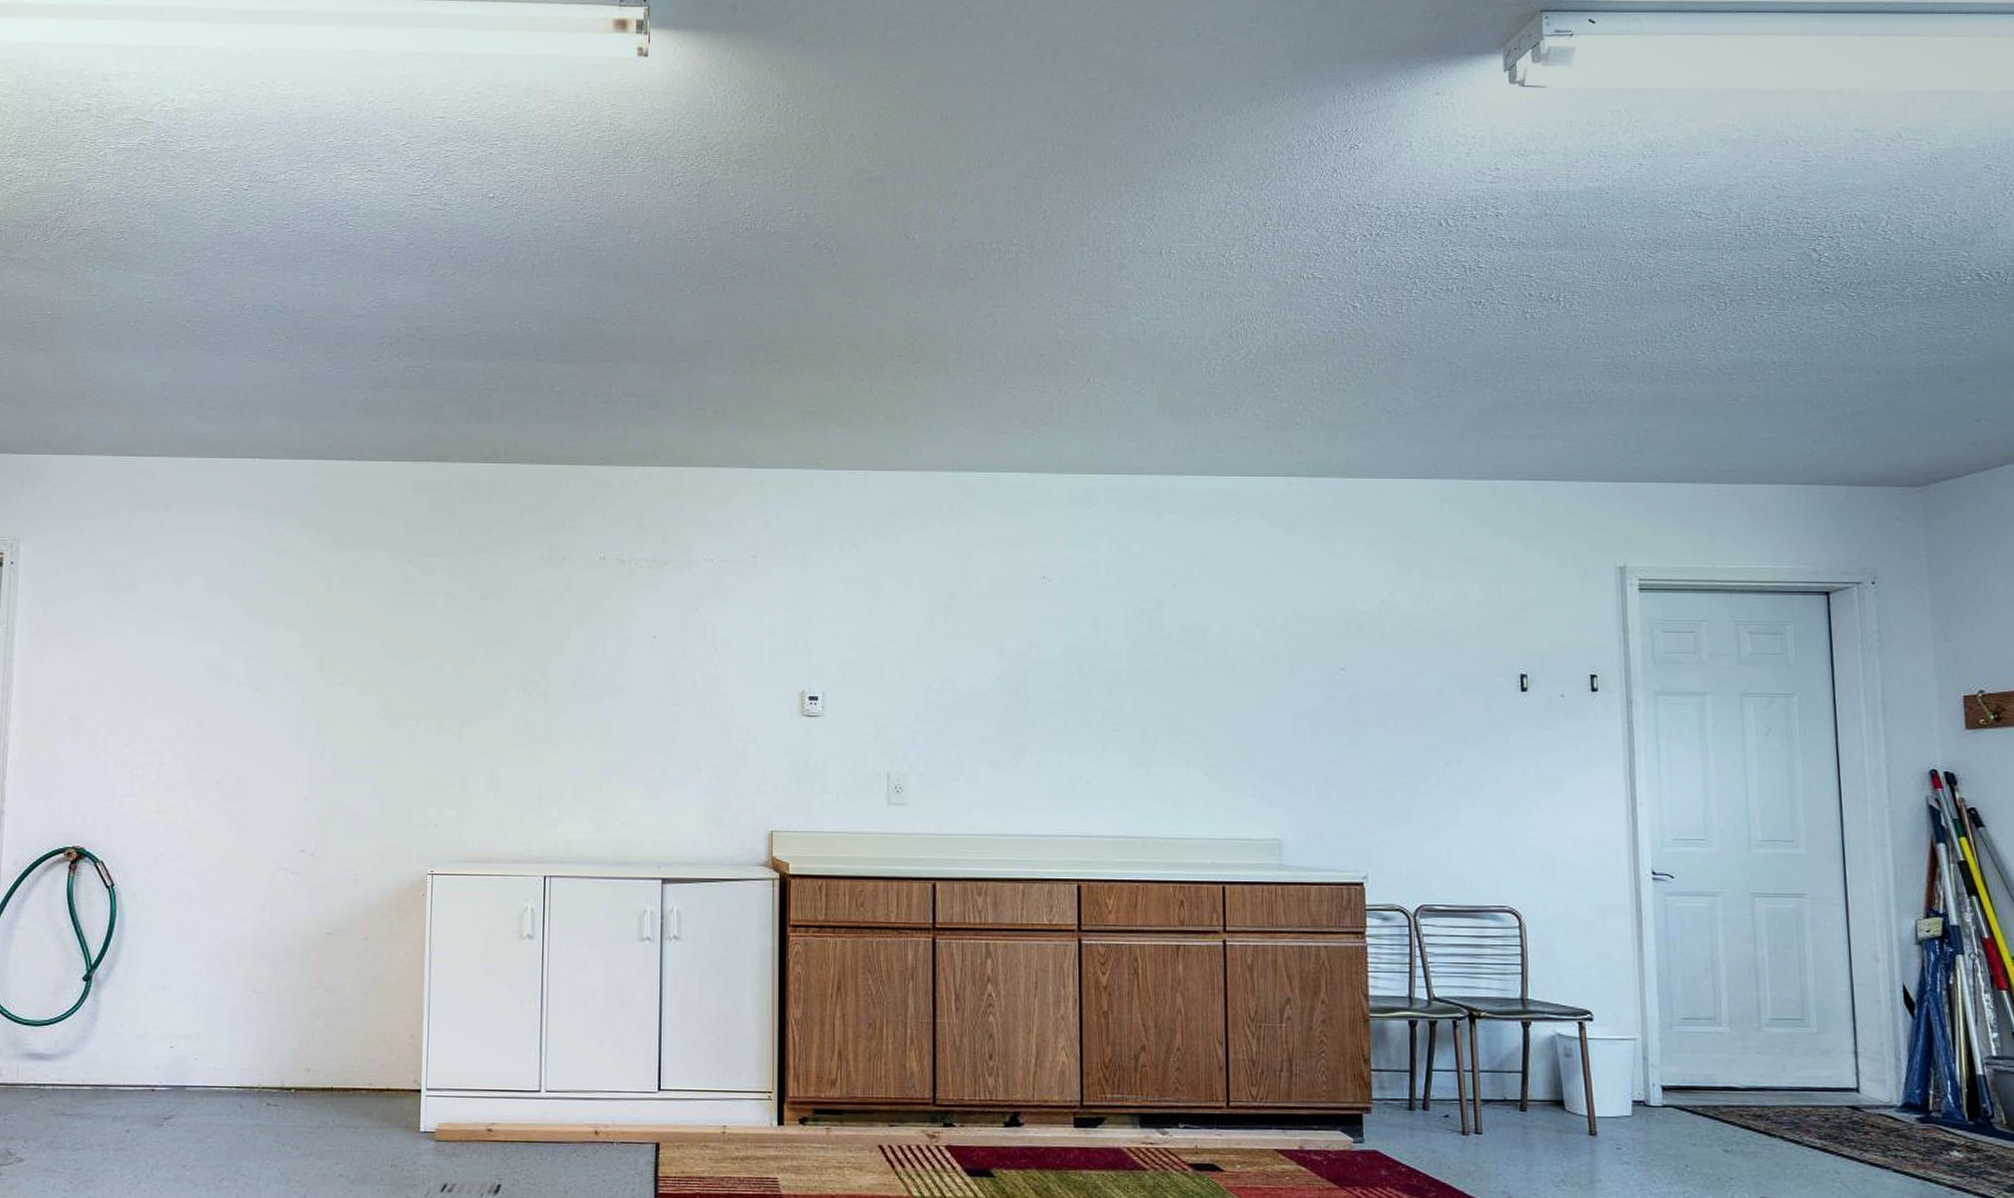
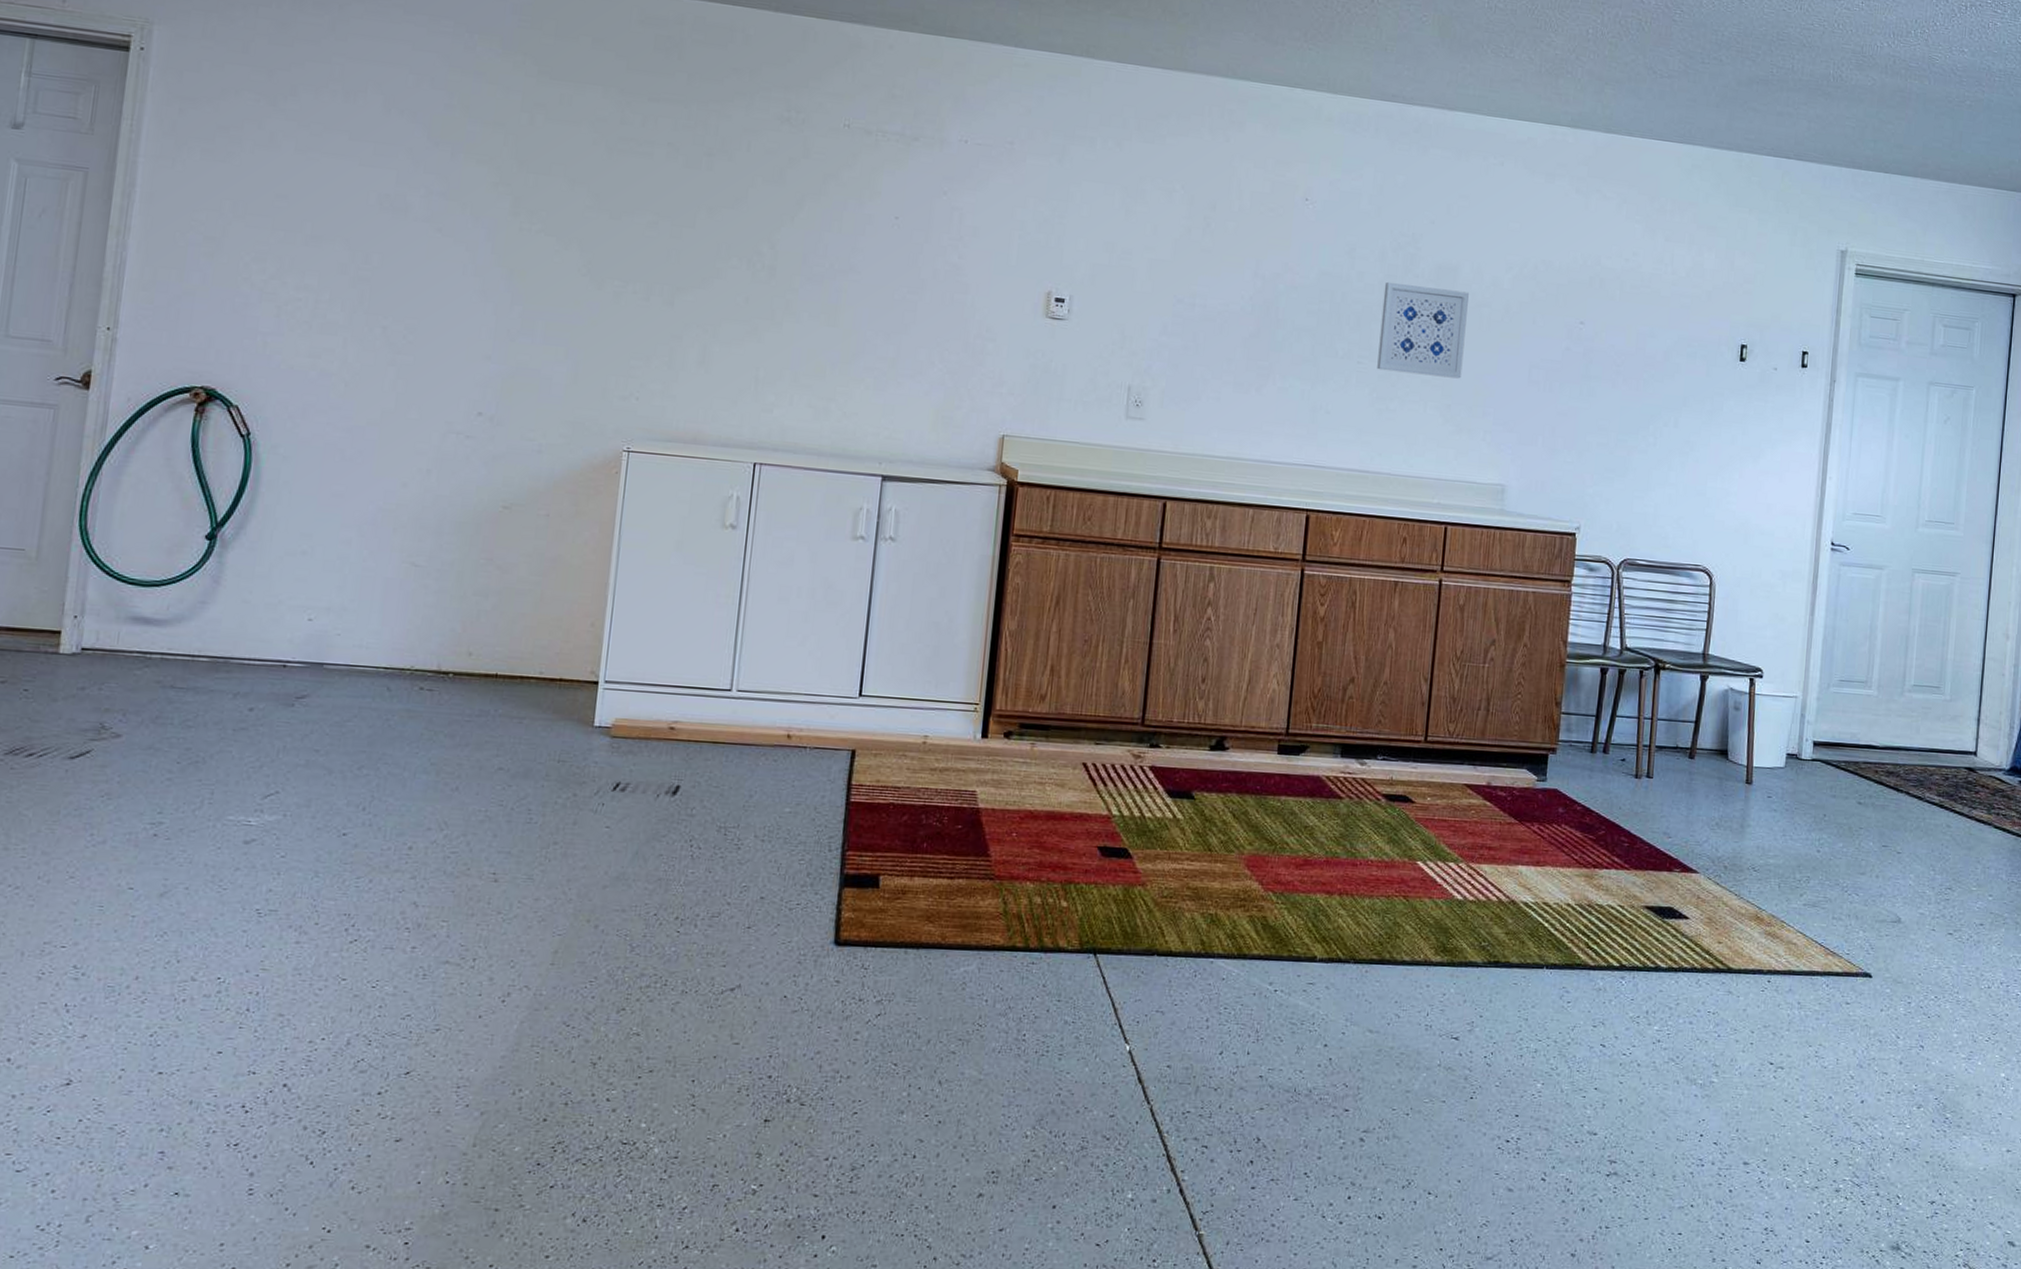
wall art: none [1132,648,1222,737] -> present [1377,281,1469,379]

